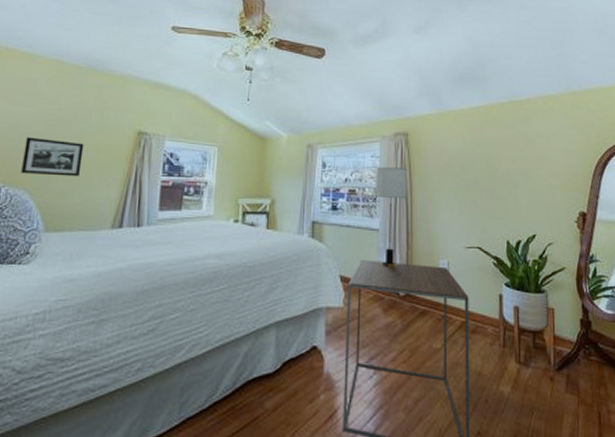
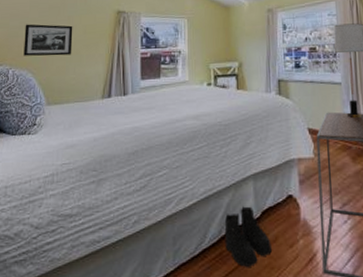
boots: none [238,356,290,423] -> present [224,206,272,267]

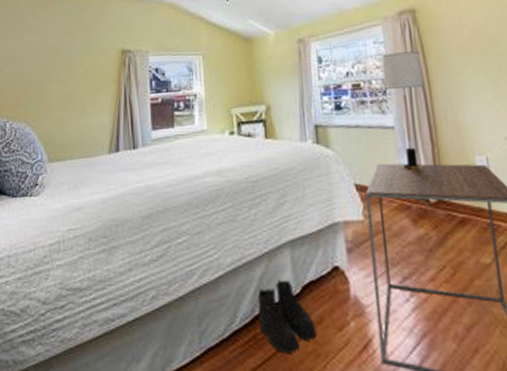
picture frame: present [23,24,73,56] -> none [21,69,74,107]

